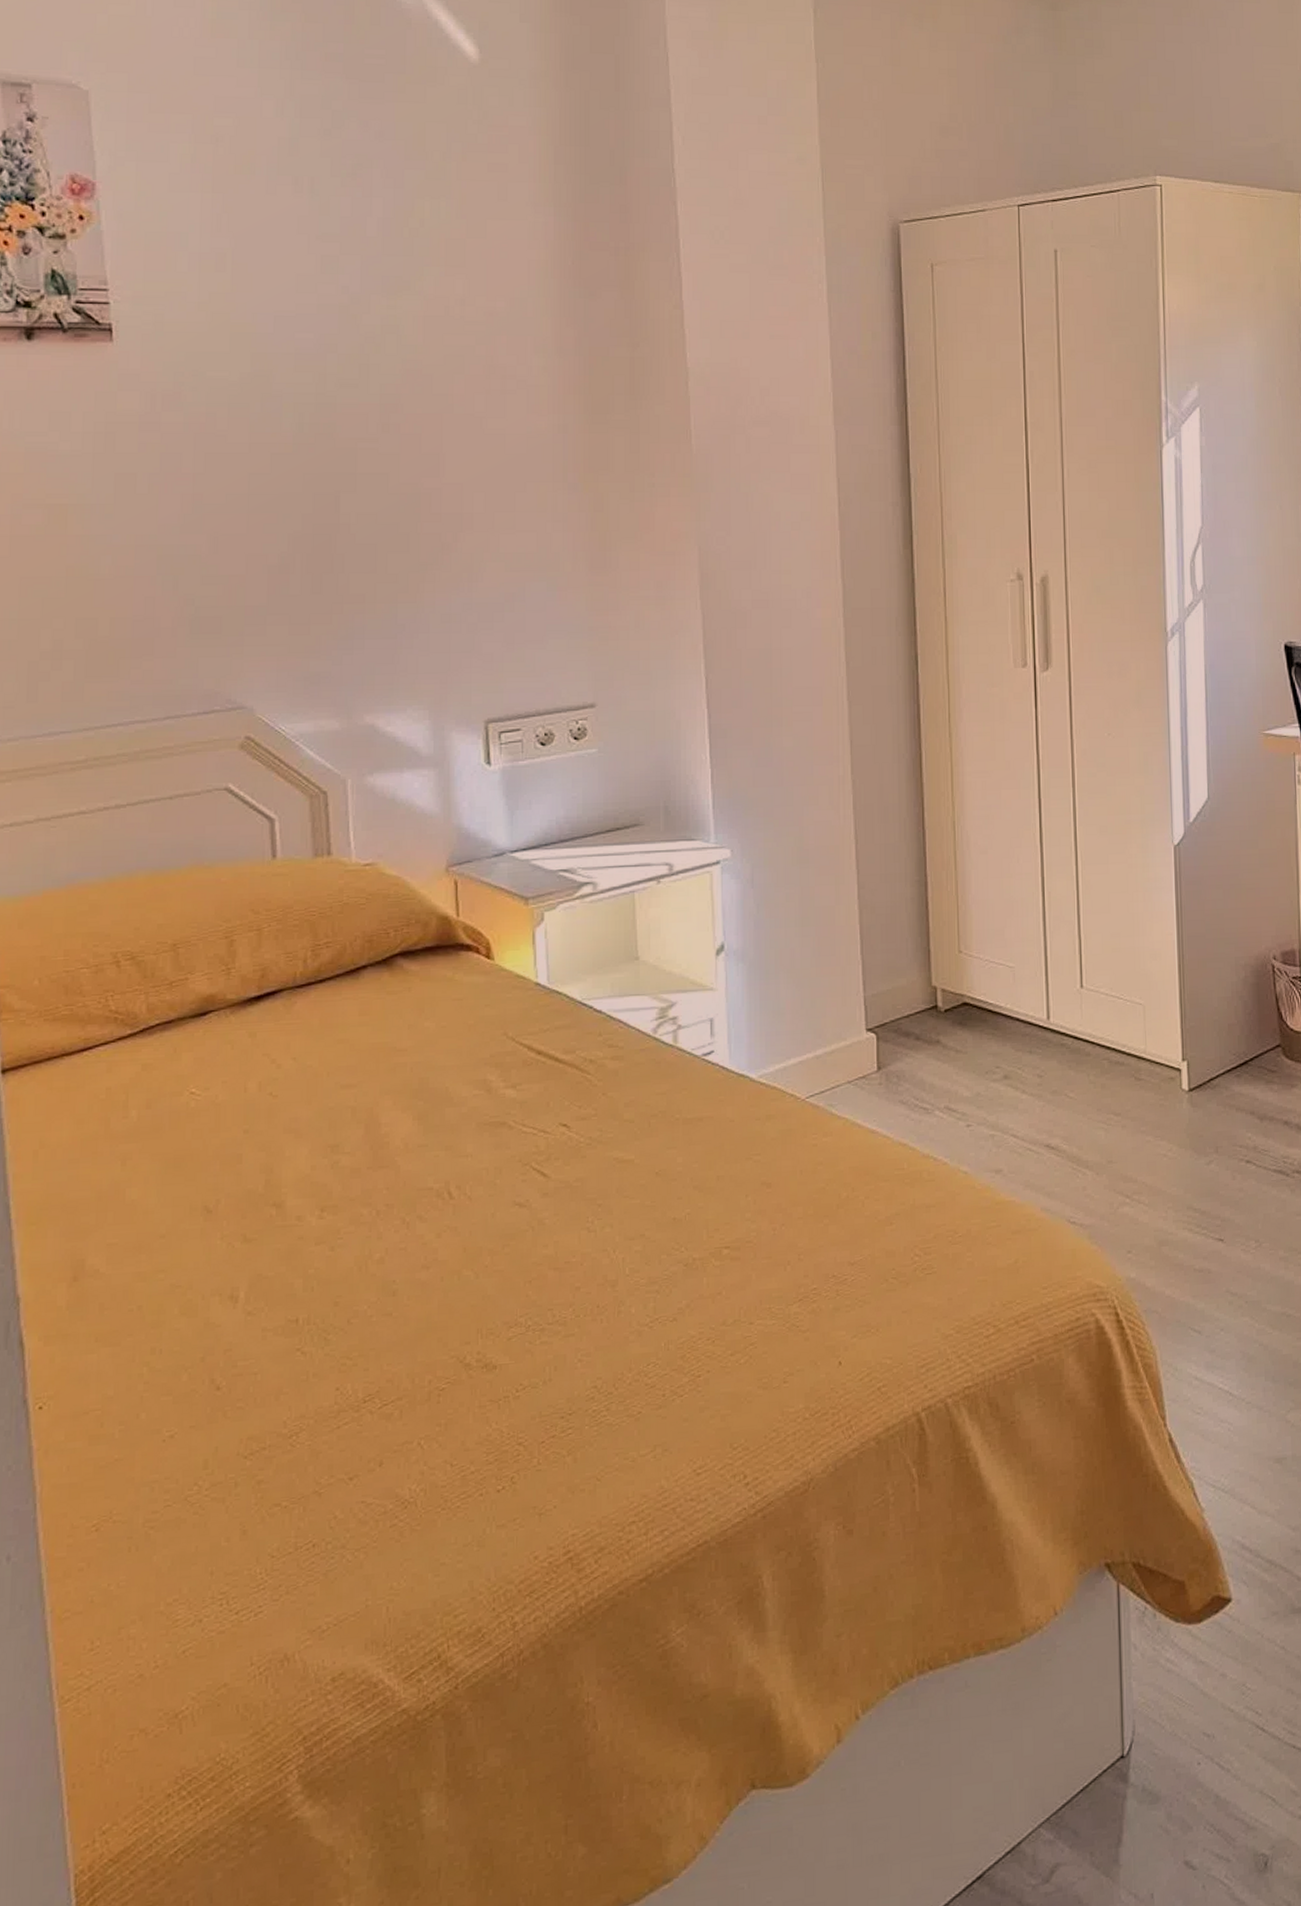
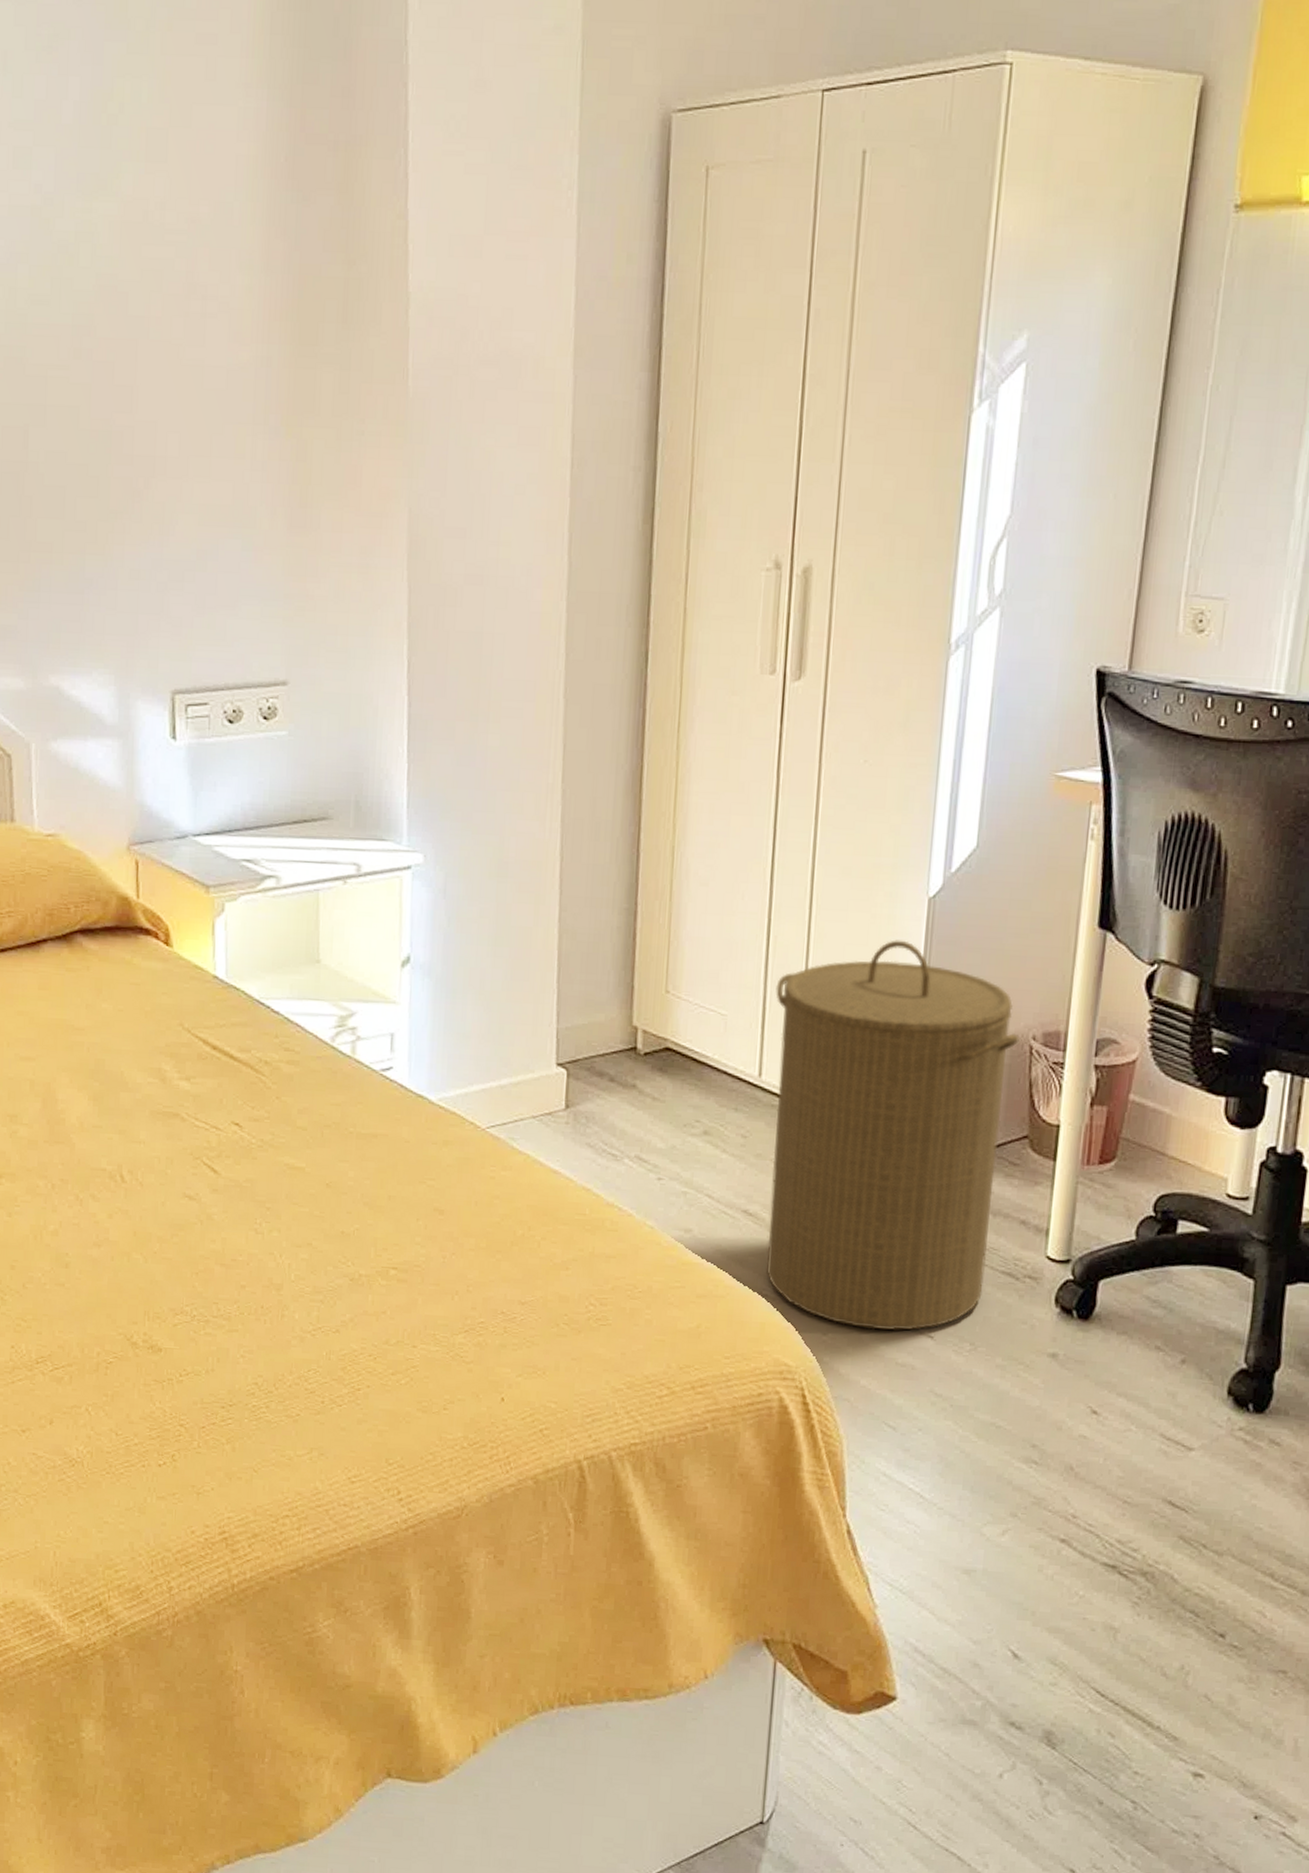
laundry hamper: none [1054,884,1263,1241] -> present [765,940,1020,1330]

